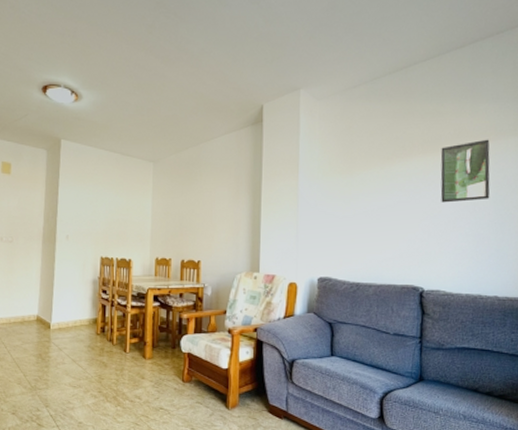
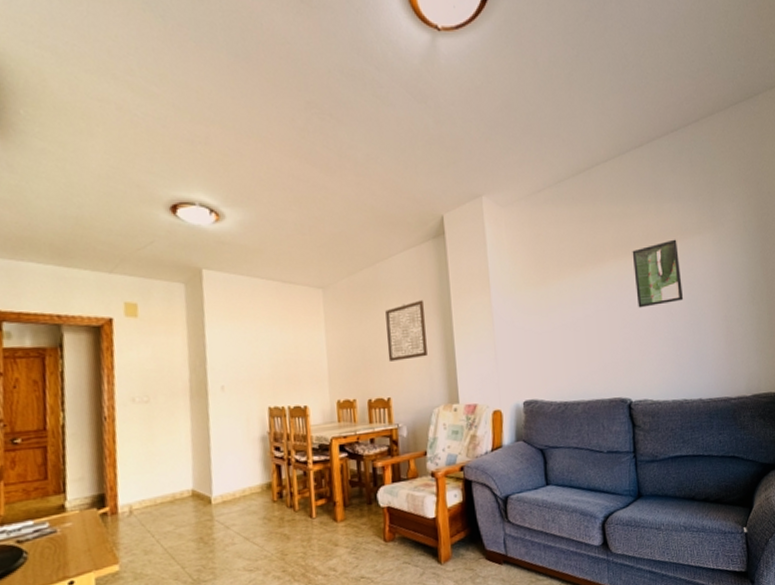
wall art: none [202,178,237,230] -> present [385,299,427,361]

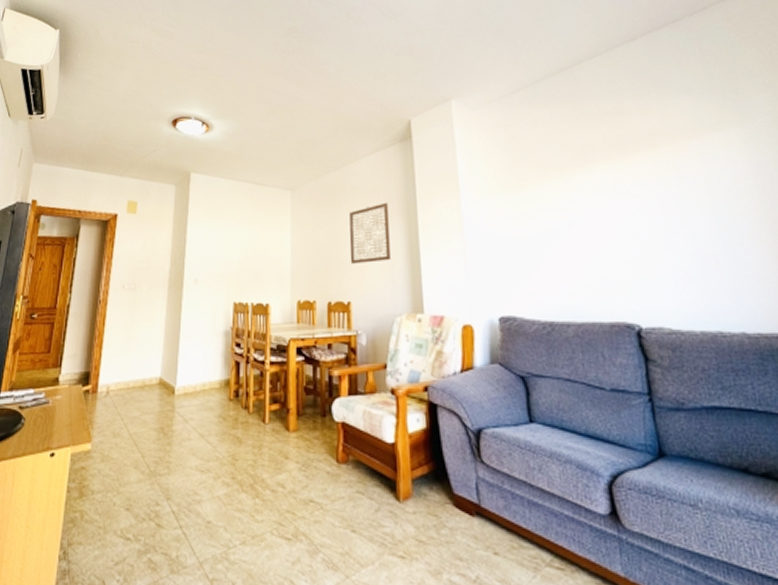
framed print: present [632,239,684,308] -> none [630,137,706,215]

